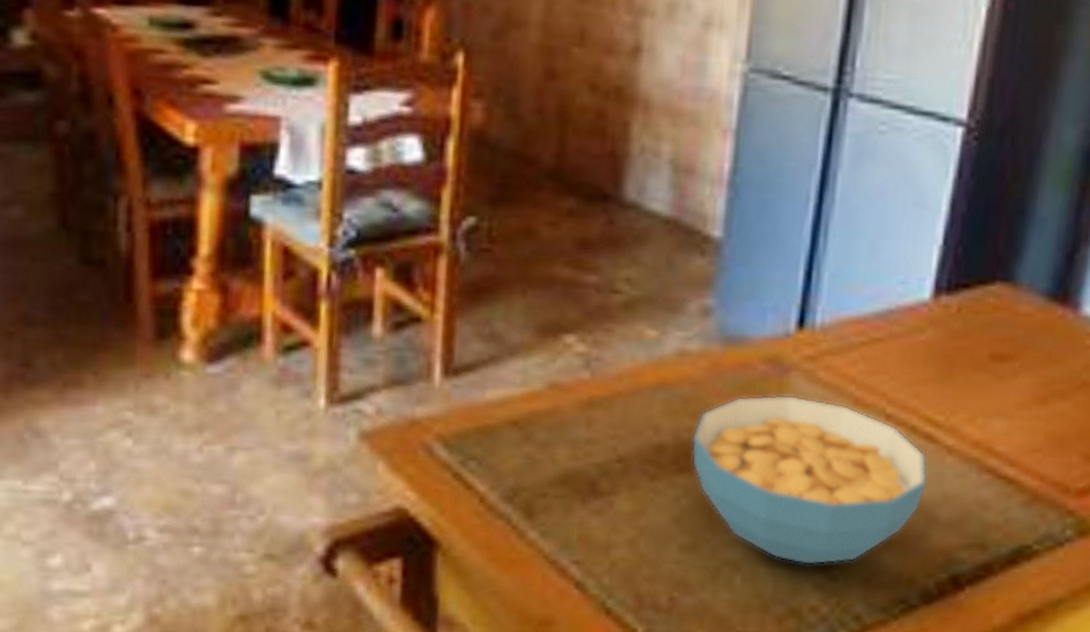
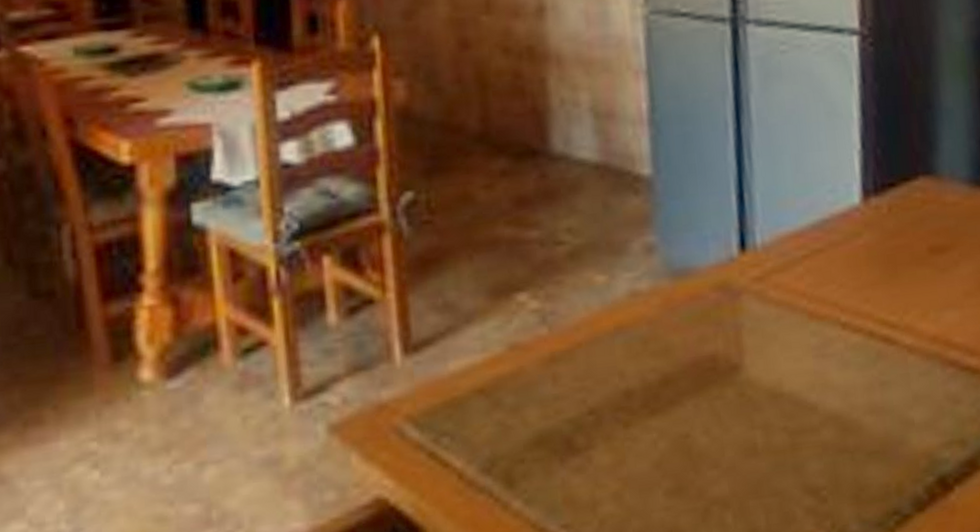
cereal bowl: present [691,394,928,566] -> none [658,318,896,491]

